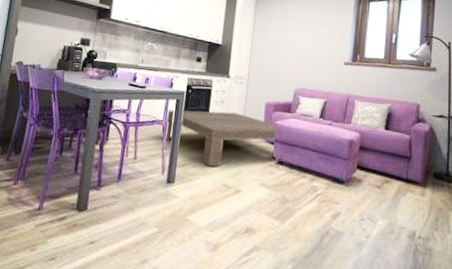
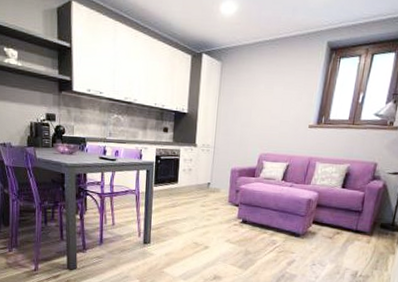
coffee table: present [165,109,277,167] -> none [138,179,242,229]

